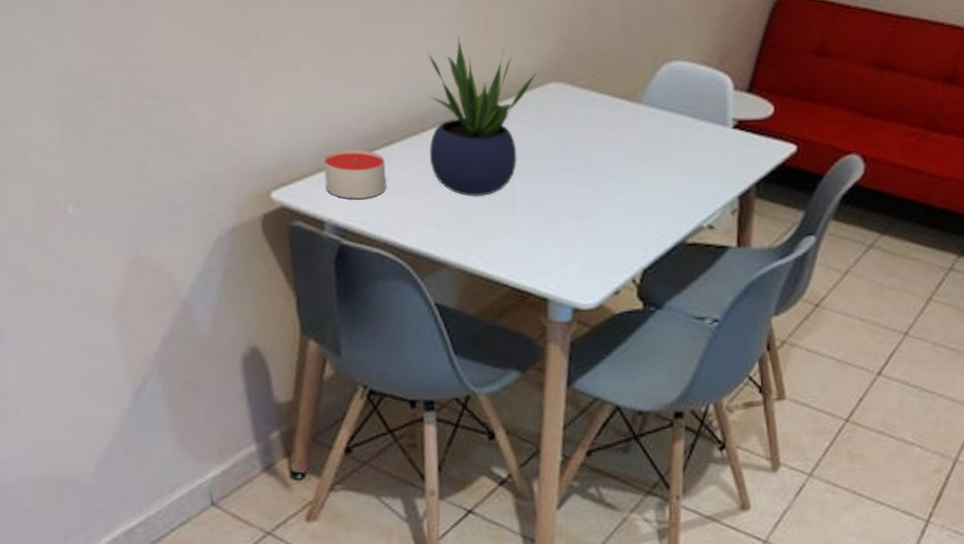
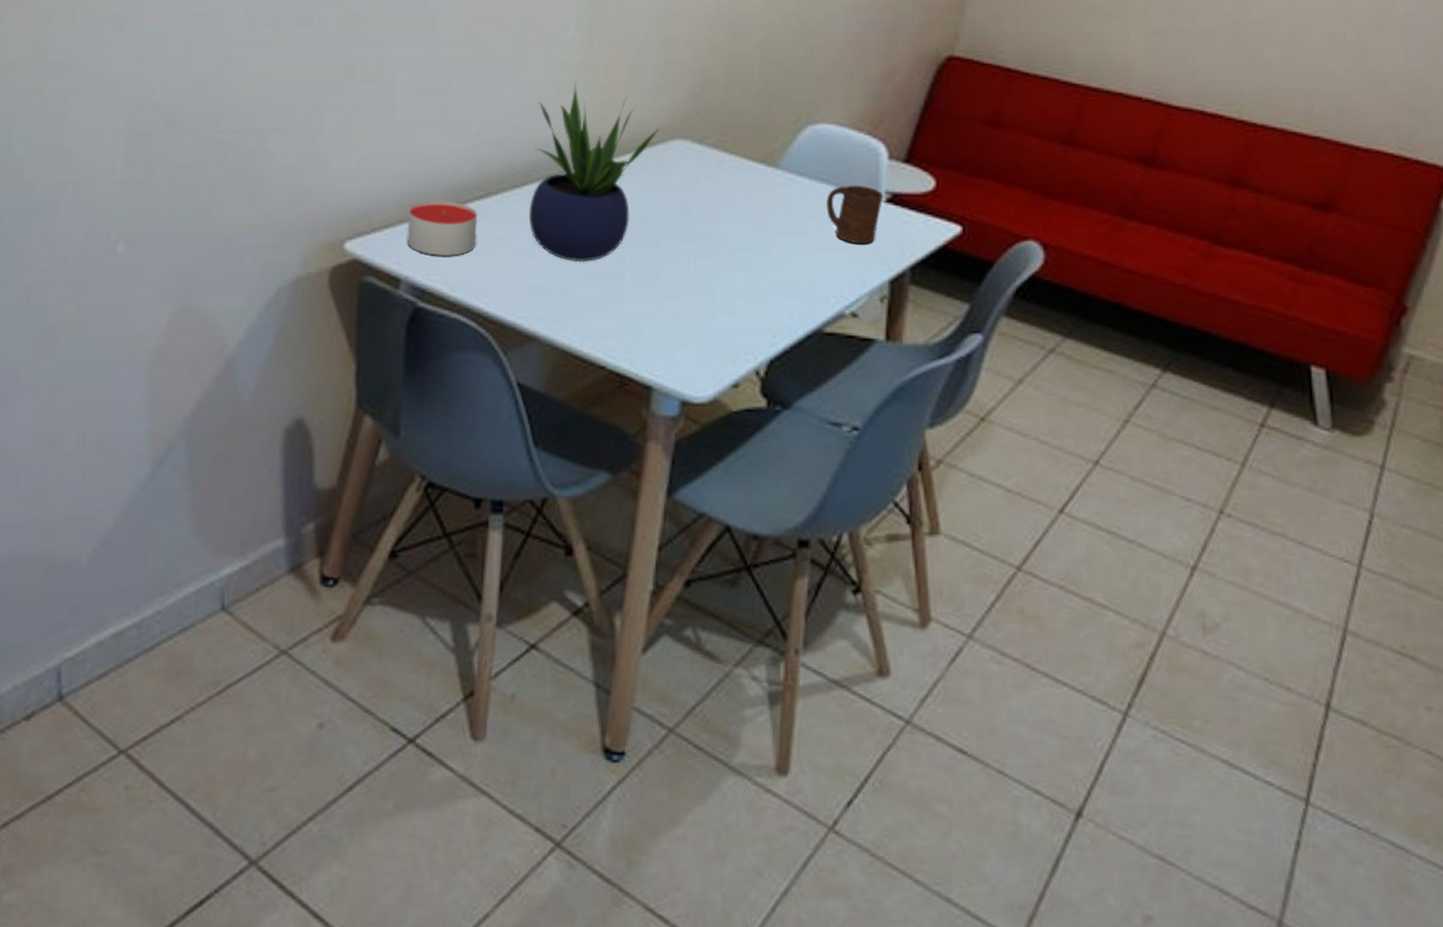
cup: none [682,114,730,167] -> present [825,185,883,245]

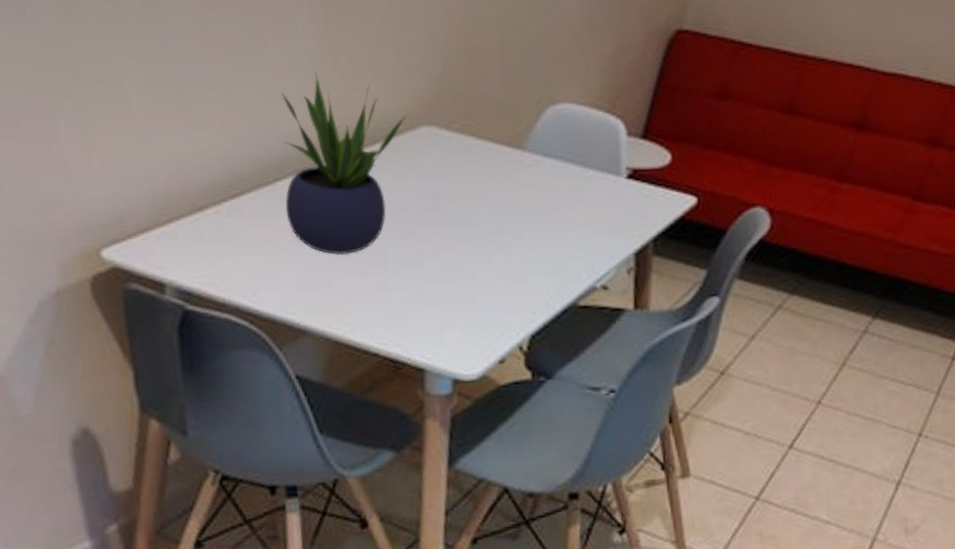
candle: present [407,200,478,256] -> none [162,201,236,258]
cup: present [825,185,883,245] -> none [571,163,624,221]

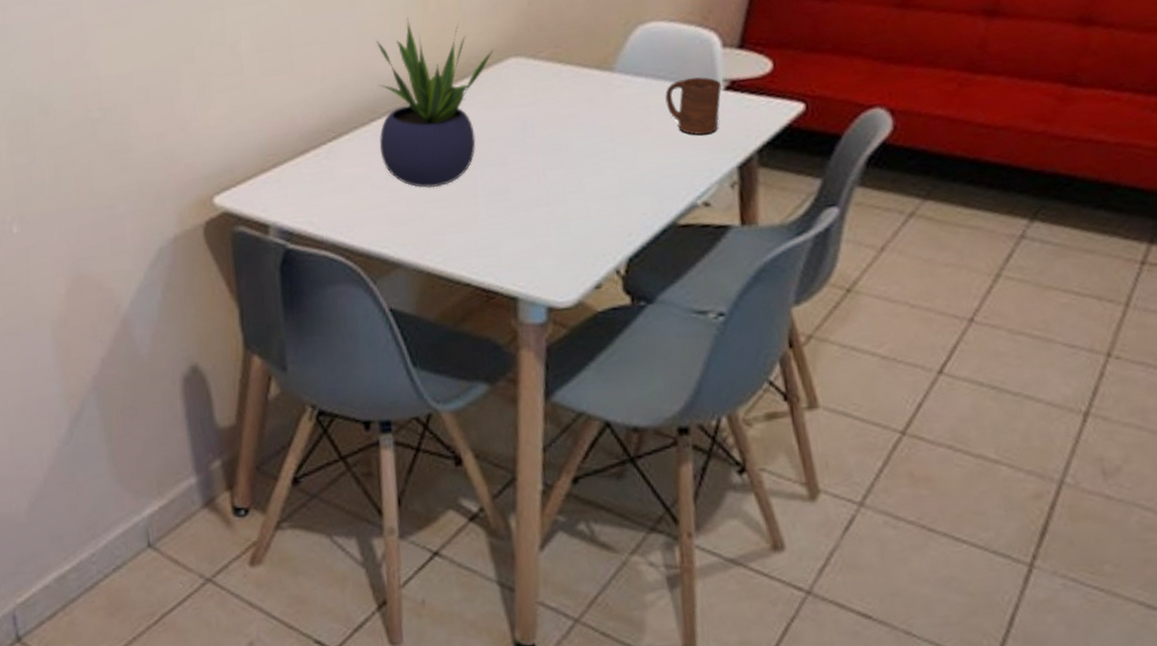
cup: none [571,163,624,221] -> present [664,77,722,136]

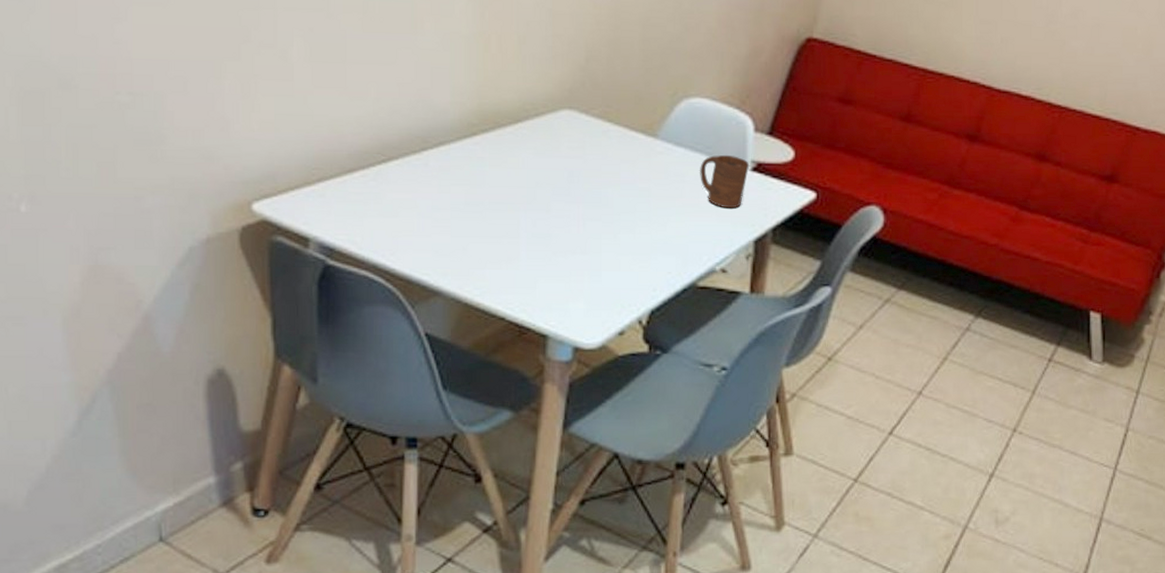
potted plant: present [376,17,494,189] -> none [429,52,549,224]

